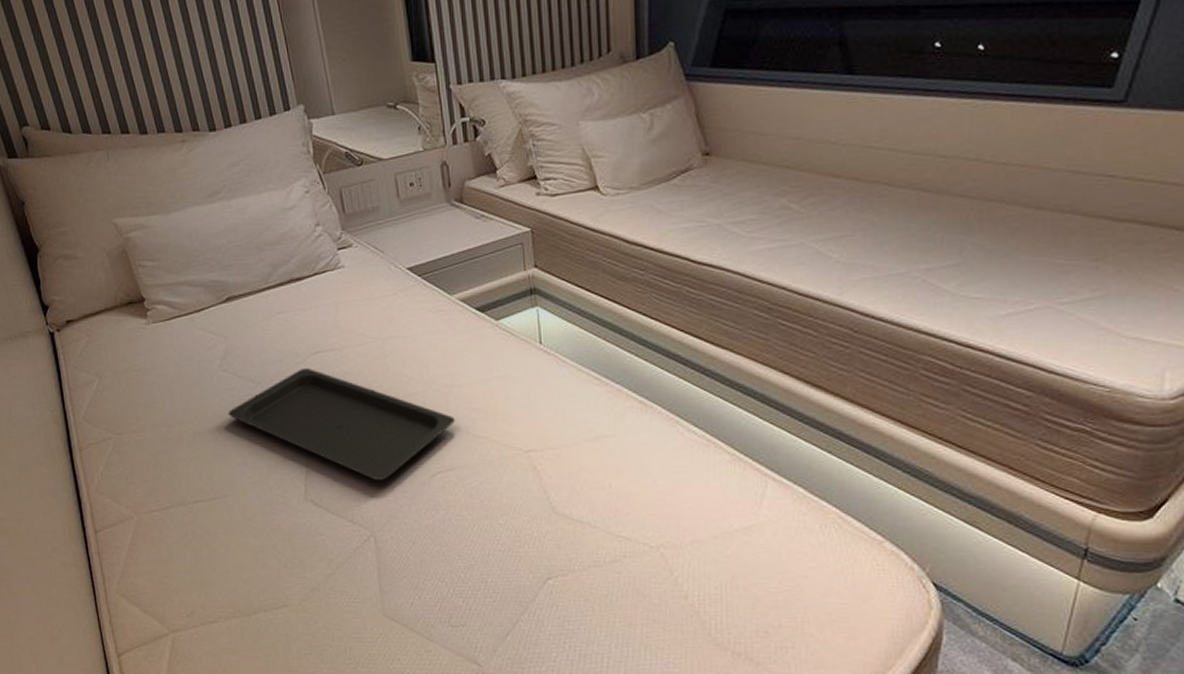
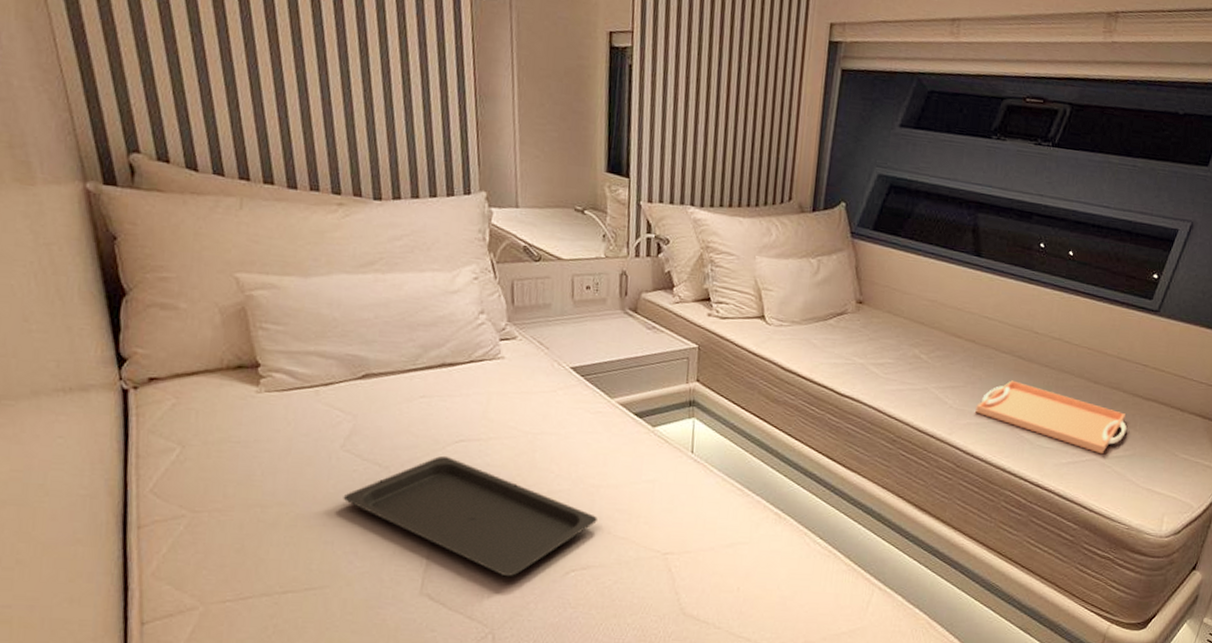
serving tray: none [871,220,1094,299] -> present [975,380,1128,455]

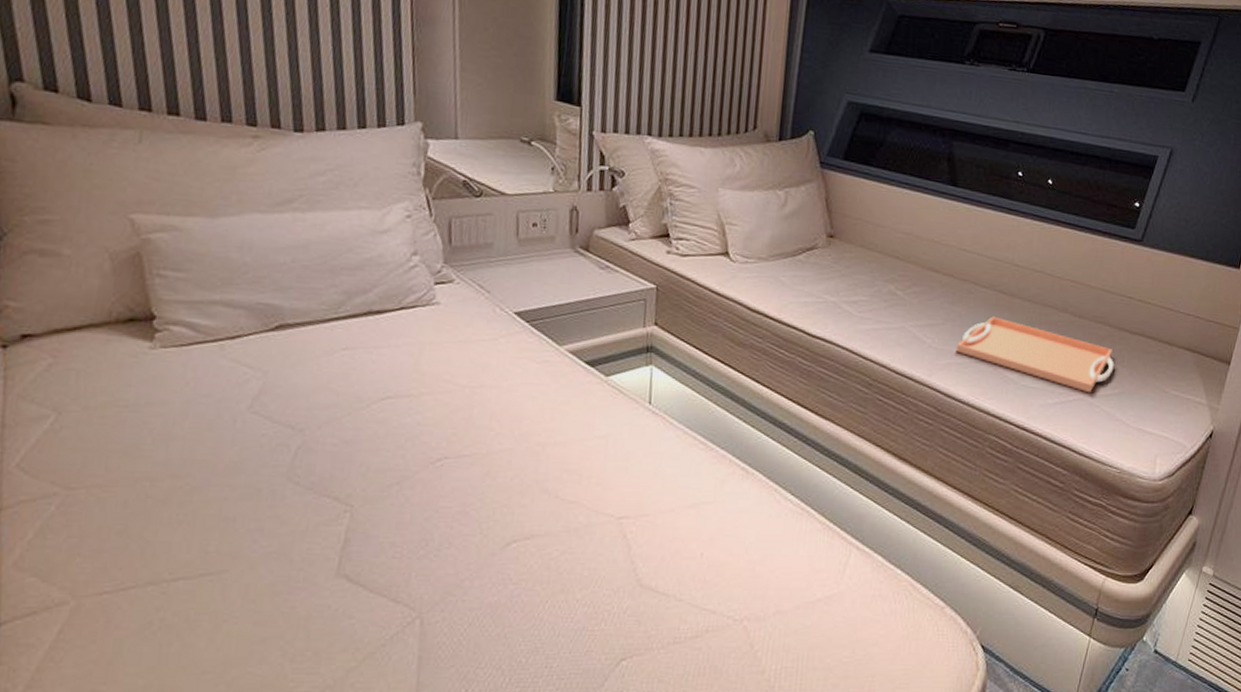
serving tray: present [343,455,597,577] -> none [248,414,543,552]

